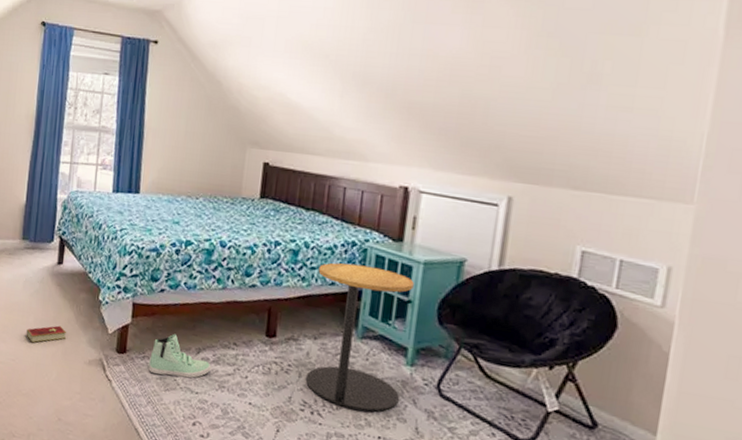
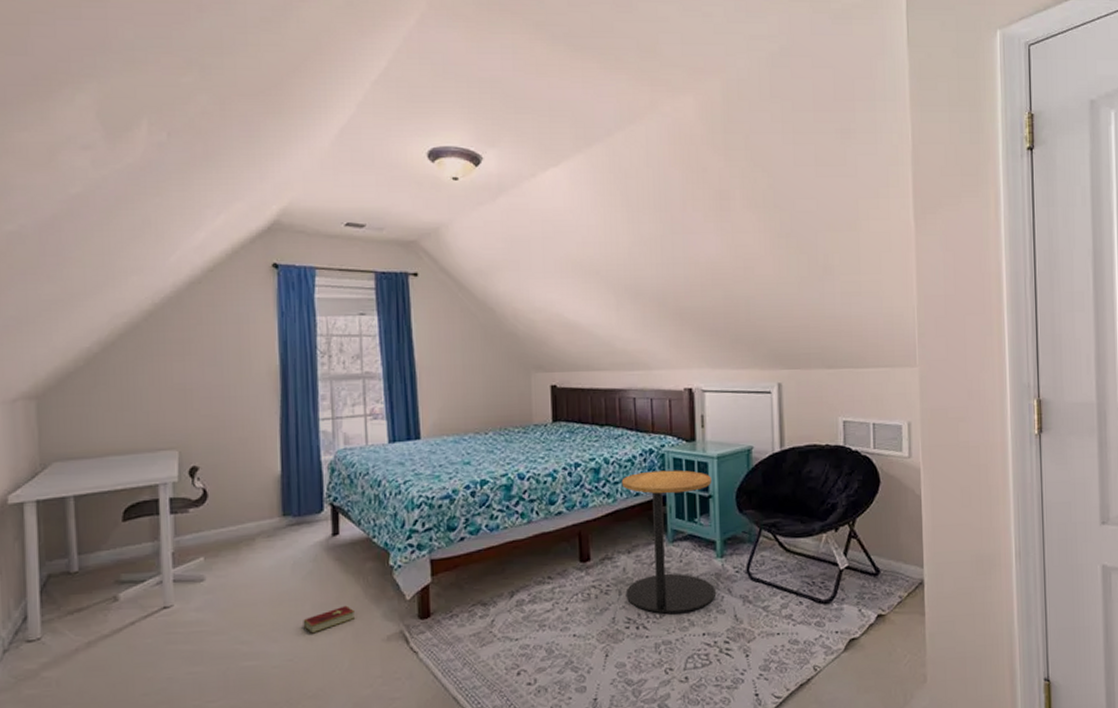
sneaker: present [148,333,211,379] -> none [459,582,528,632]

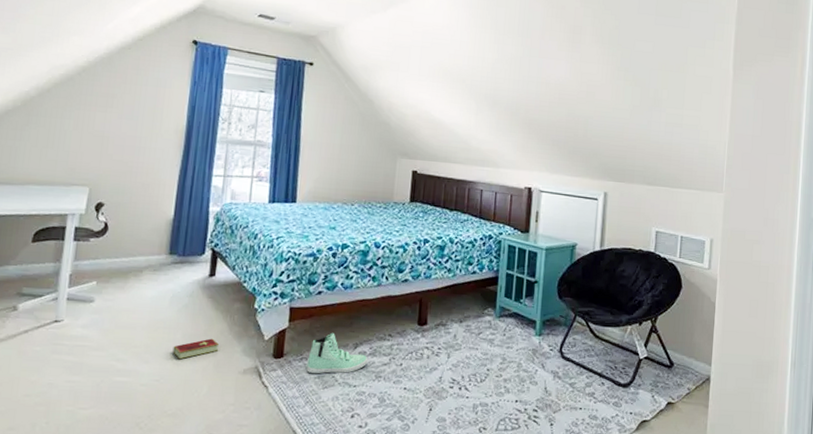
sneaker: none [459,582,528,632] -> present [306,332,368,374]
side table: present [621,470,715,614] -> none [453,253,539,380]

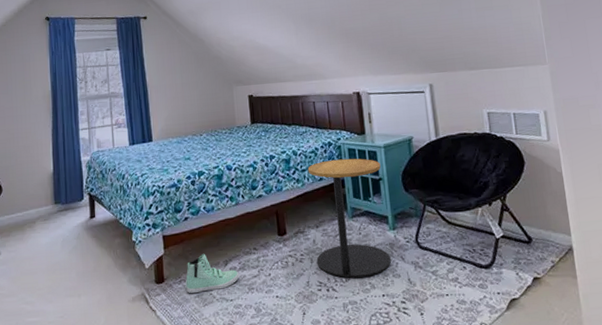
hardcover book: present [172,338,220,360] -> none [70,273,109,296]
side table: none [453,253,539,380] -> present [307,158,391,278]

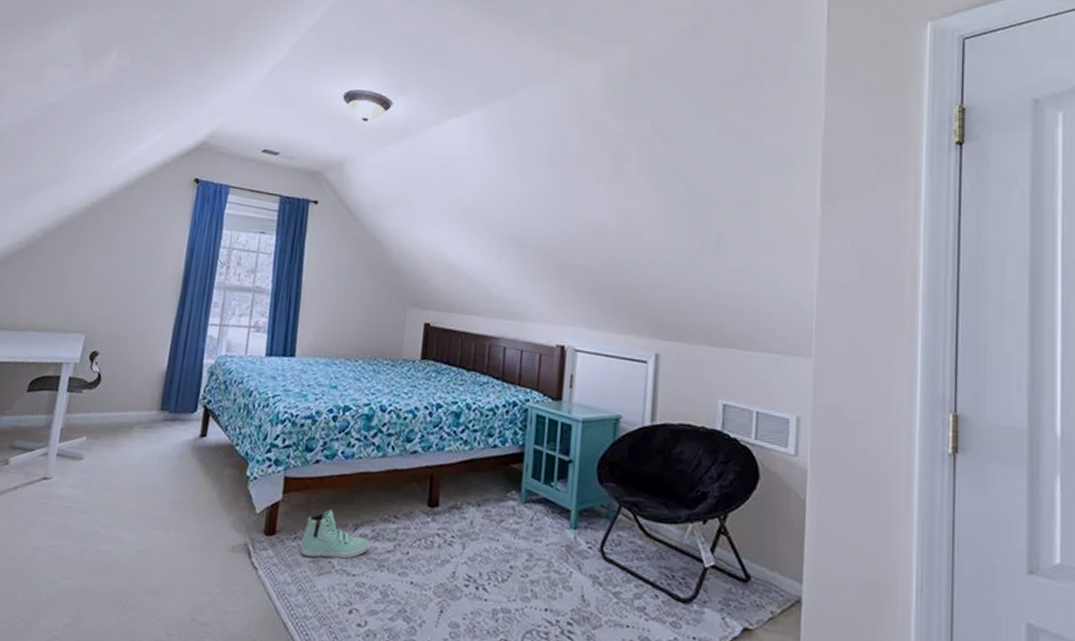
side table: present [307,158,391,278] -> none [469,424,574,582]

